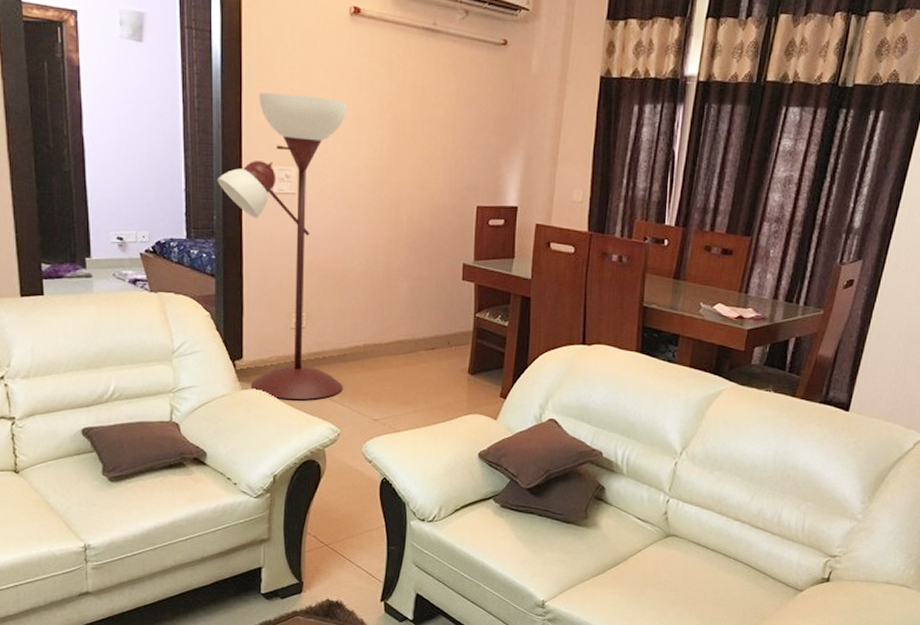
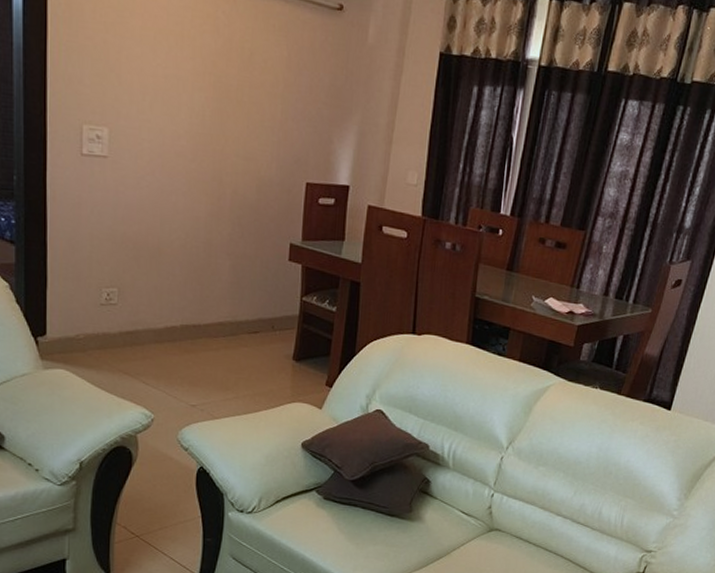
floor lamp: present [217,92,347,400] -> none [17,40,167,382]

